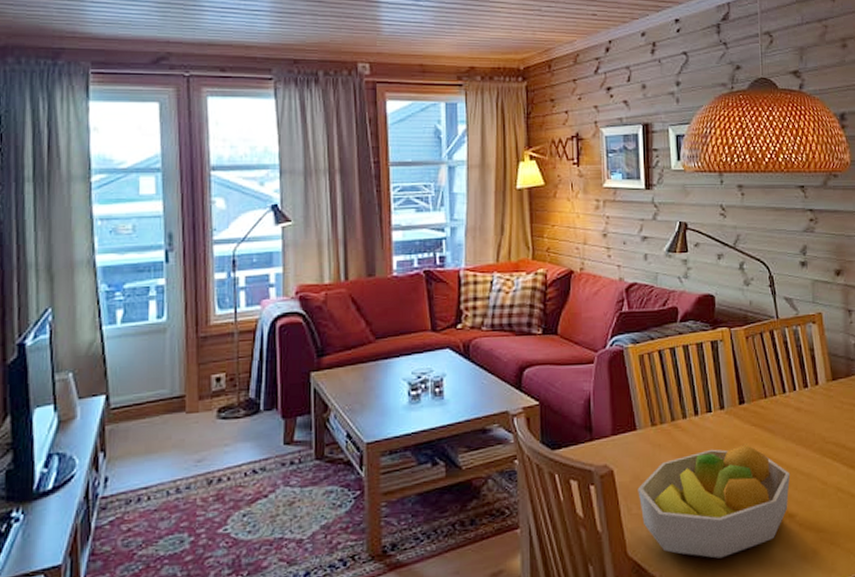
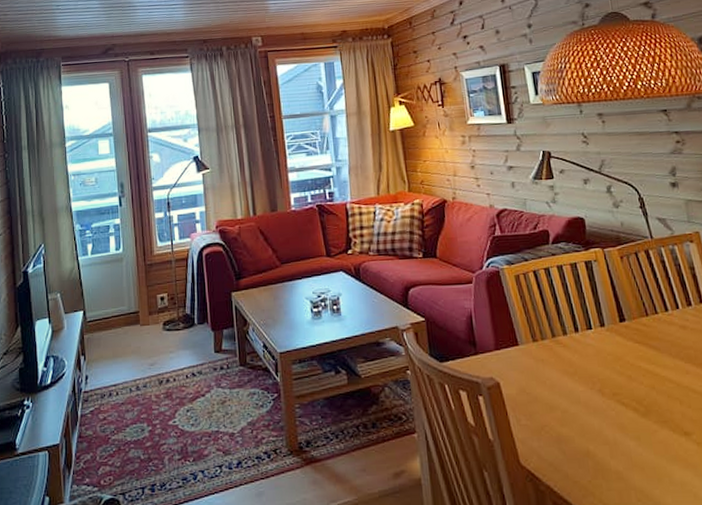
fruit bowl: present [637,443,791,559] -> none [524,360,683,473]

